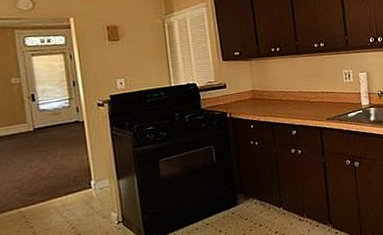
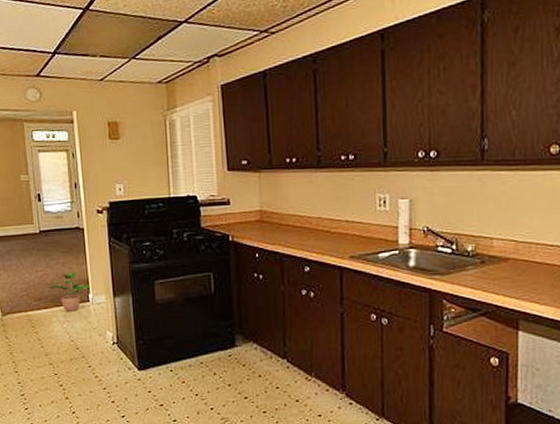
potted plant: none [45,161,93,202] -> present [49,271,91,312]

